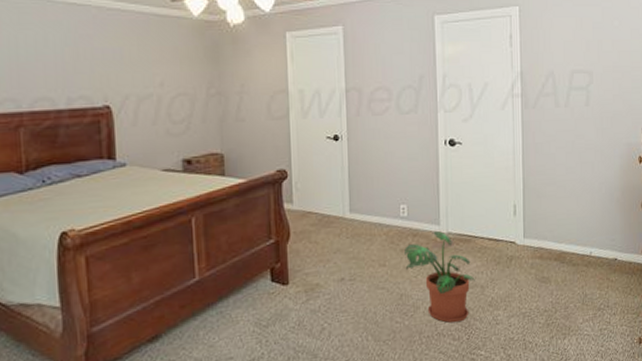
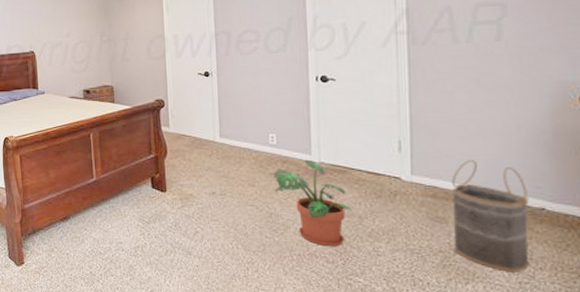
basket: none [554,219,608,322] -> present [451,160,531,273]

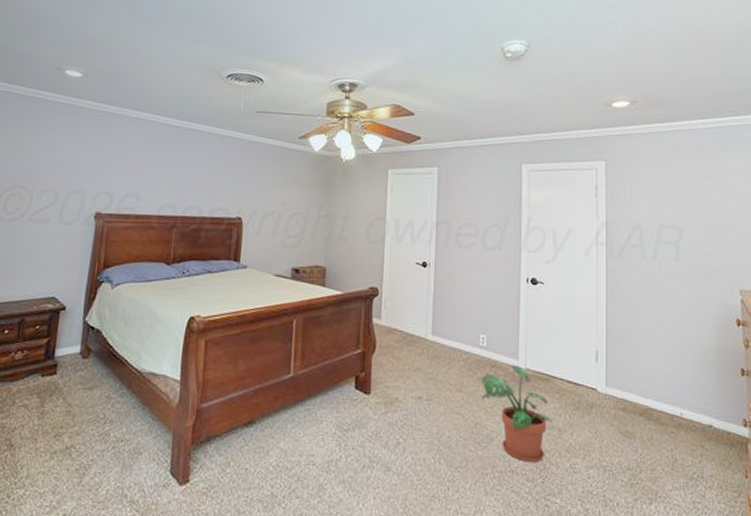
basket: present [451,160,531,273] -> none [639,374,702,492]

